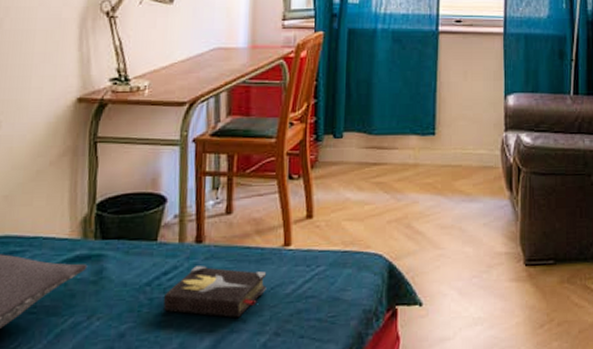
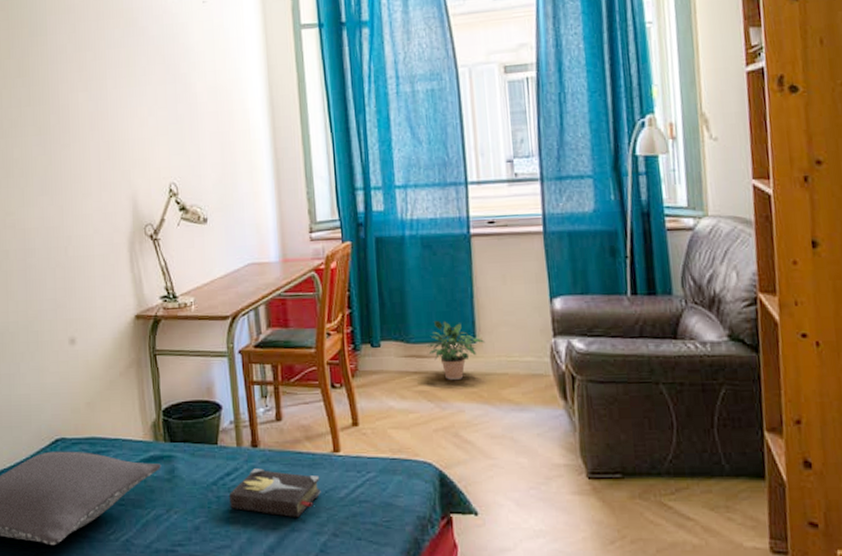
potted plant: none [386,113,444,171] -> present [425,321,486,380]

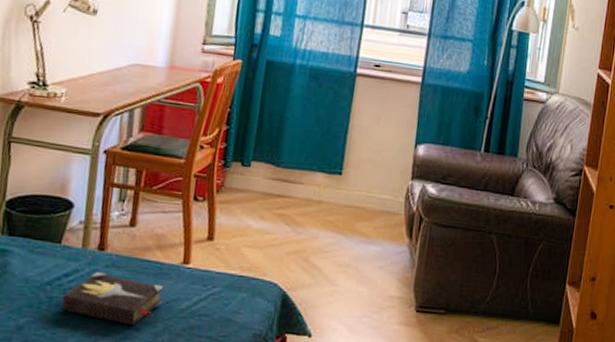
potted plant: present [425,321,486,380] -> none [293,150,350,208]

